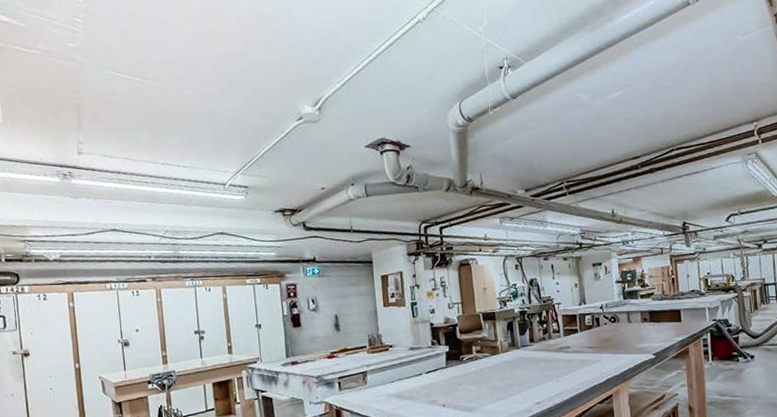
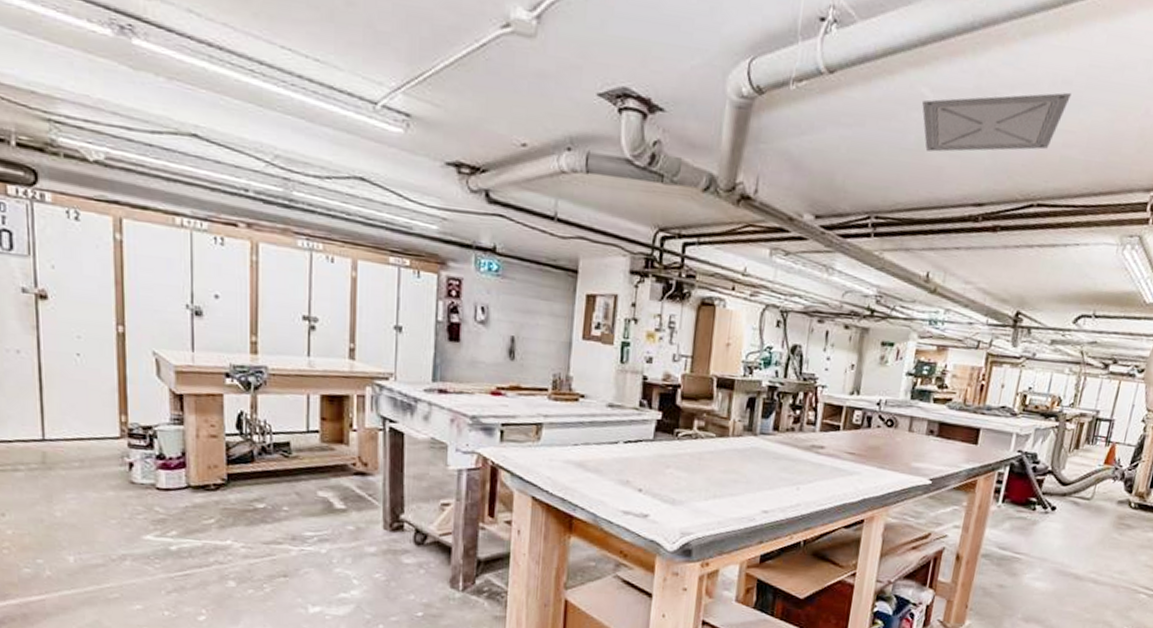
ceiling vent: none [580,73,679,131] -> present [922,92,1071,152]

